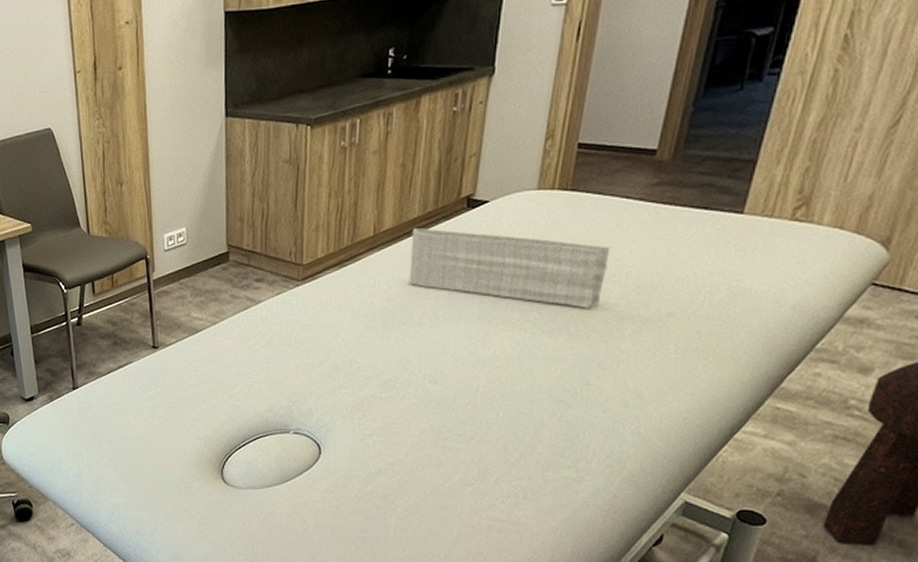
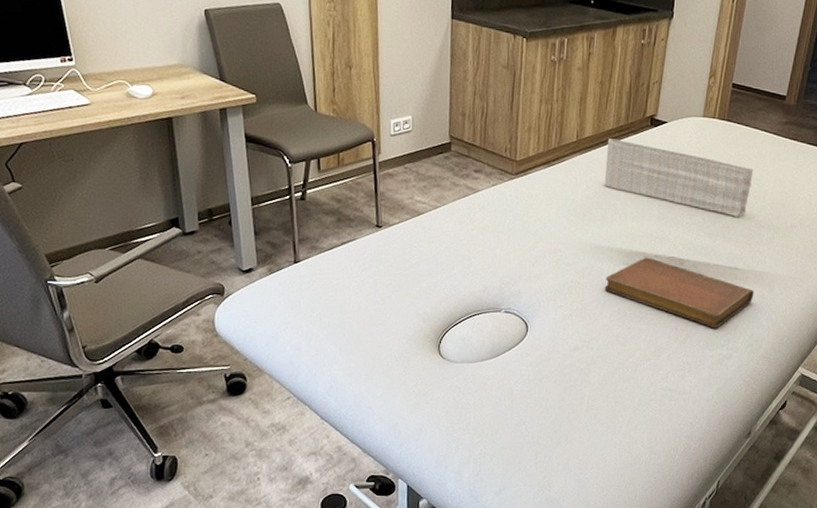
notebook: none [412,364,614,446] -> present [604,257,755,329]

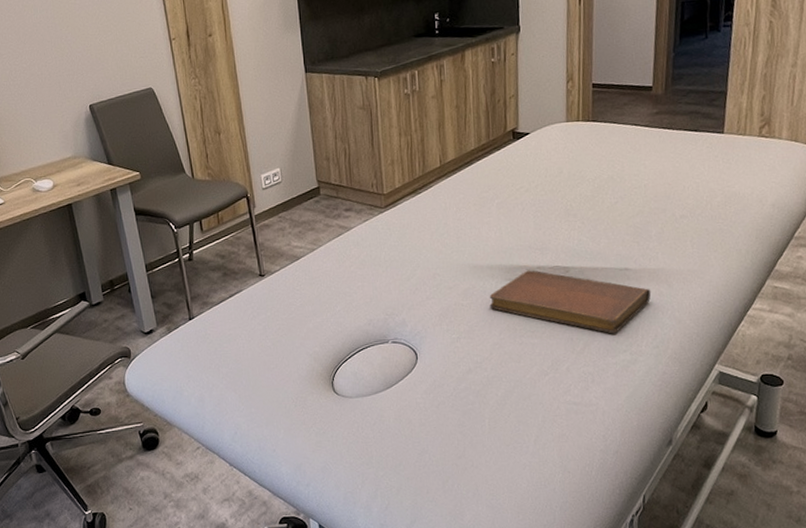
hand towel: present [604,138,754,217] -> none [471,157,630,217]

